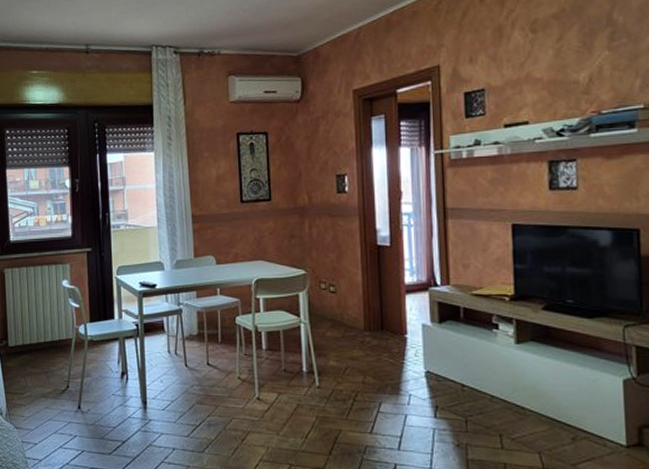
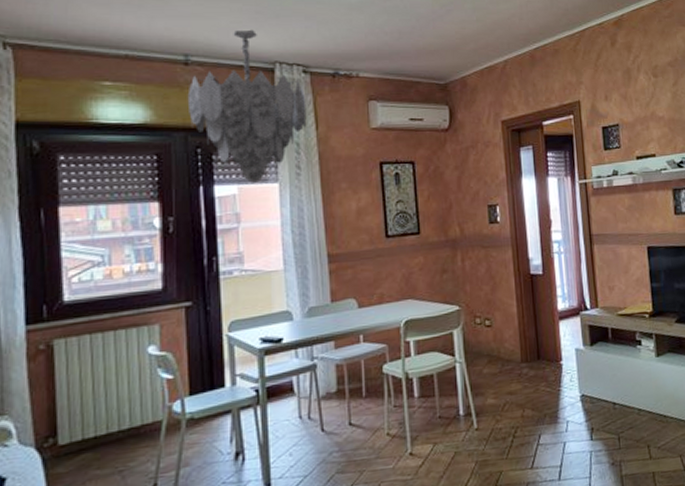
chandelier: none [88,18,177,152] -> present [187,29,307,183]

